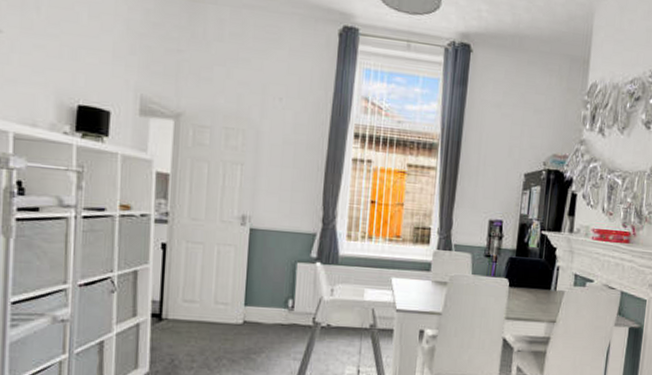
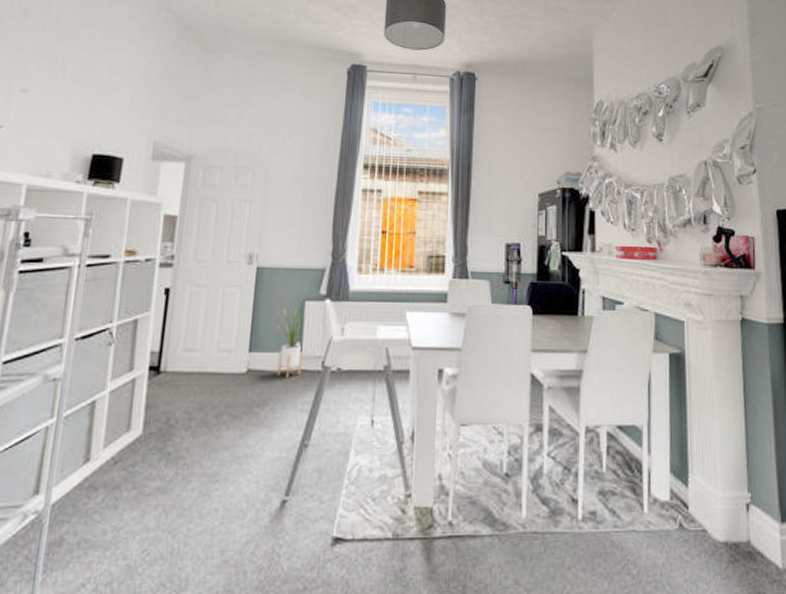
house plant: none [268,263,303,330] -> present [275,302,311,377]

